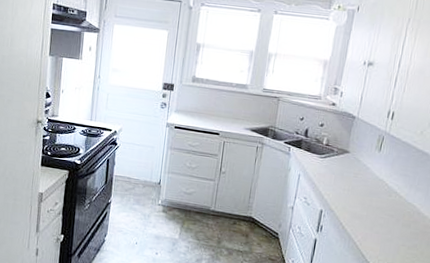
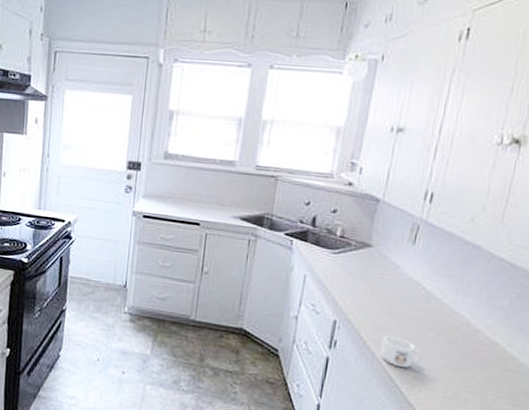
mug: none [355,222,387,246] -> present [380,336,425,368]

